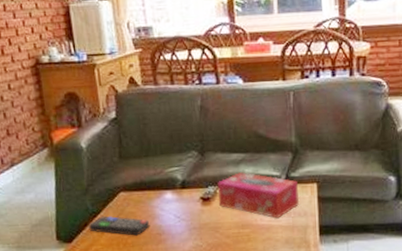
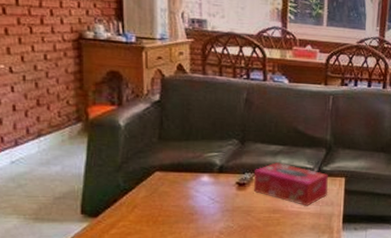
remote control: present [88,215,150,236] -> none [118,193,183,214]

